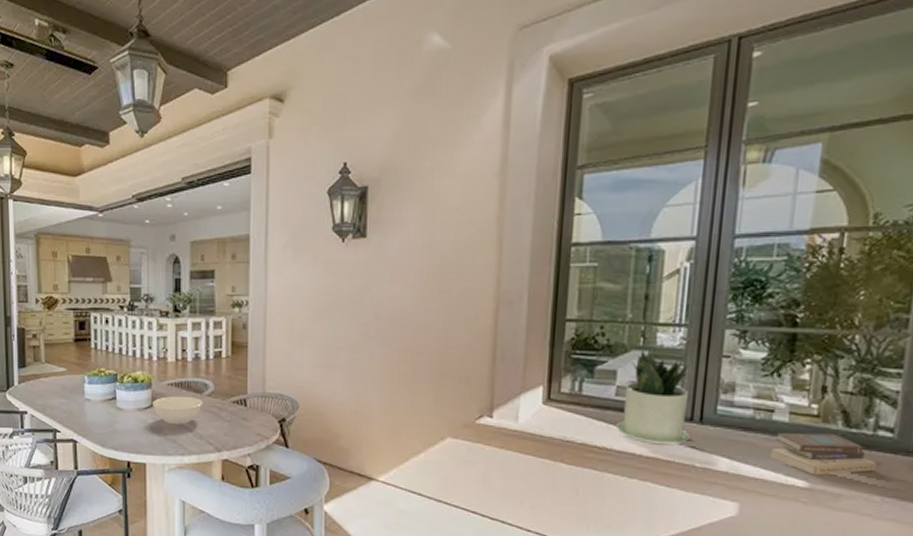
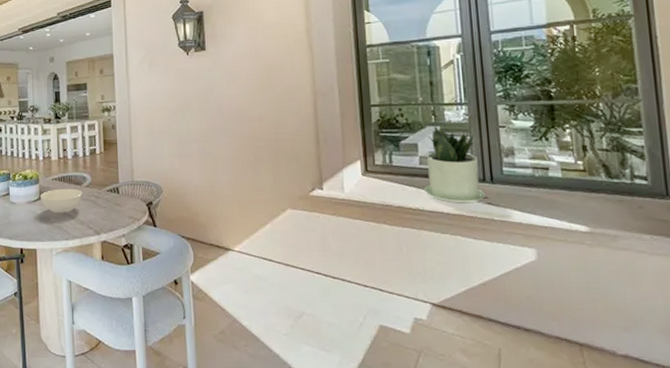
books: present [770,432,876,476] -> none [552,184,640,220]

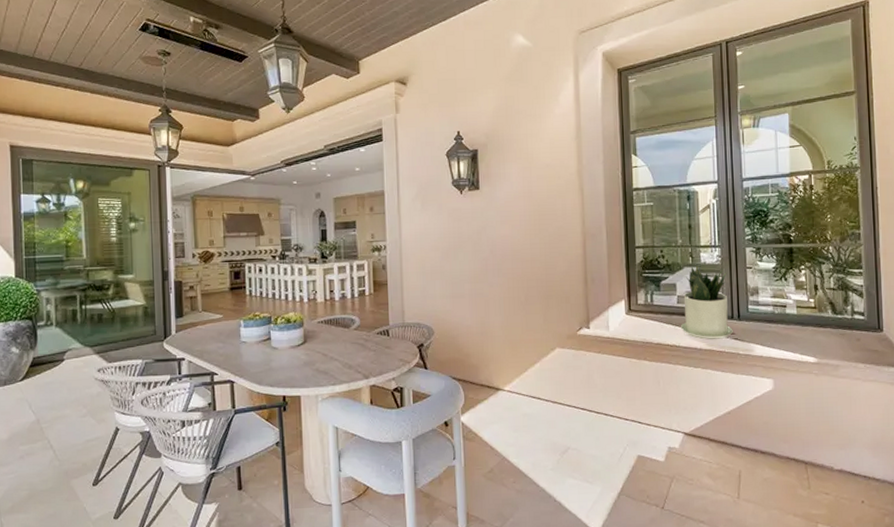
bowl: present [39,188,83,213] -> none [304,331,351,357]

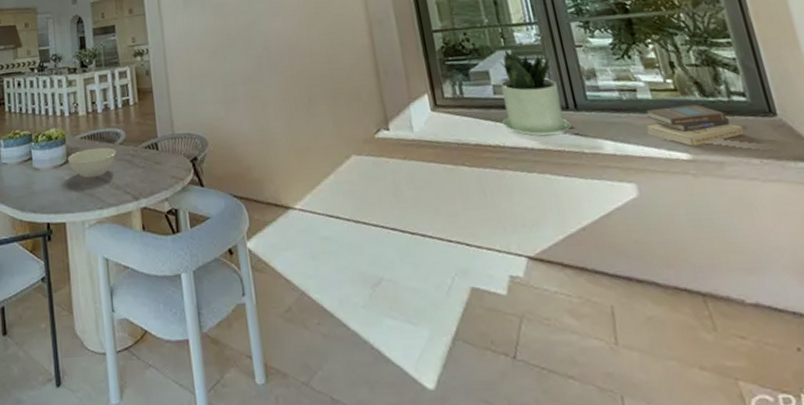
bowl: none [304,331,351,357] -> present [67,147,117,178]
books: none [788,320,857,352] -> present [645,104,744,146]

